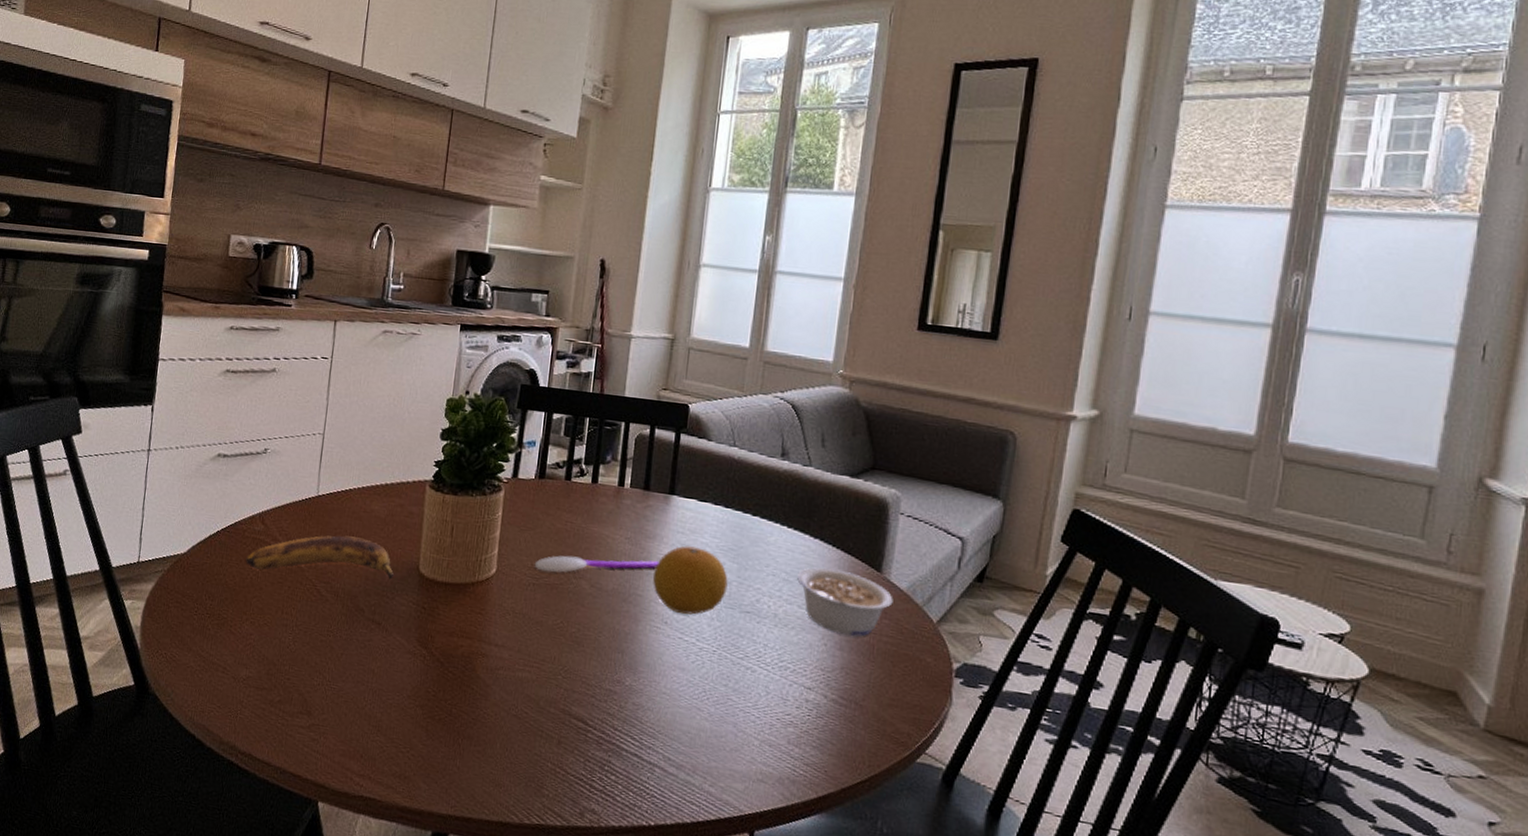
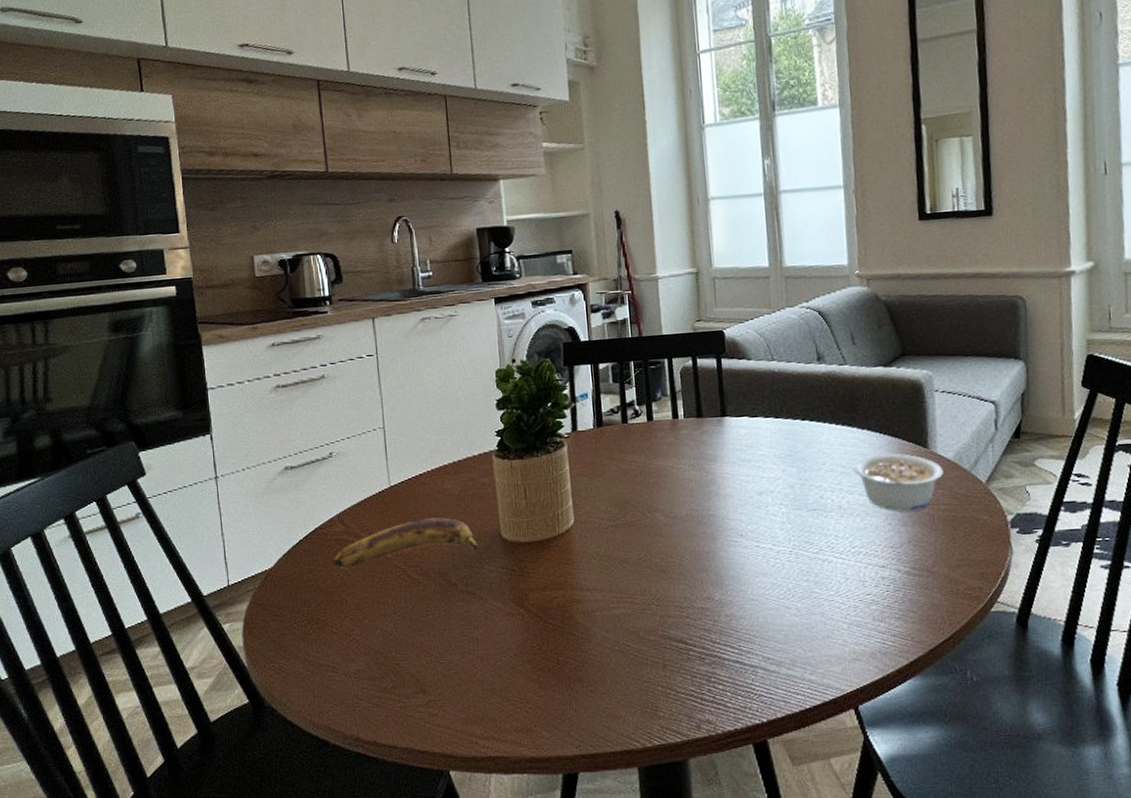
spoon: present [534,555,660,573] -> none [609,480,725,512]
fruit: present [652,546,728,615] -> none [720,460,792,524]

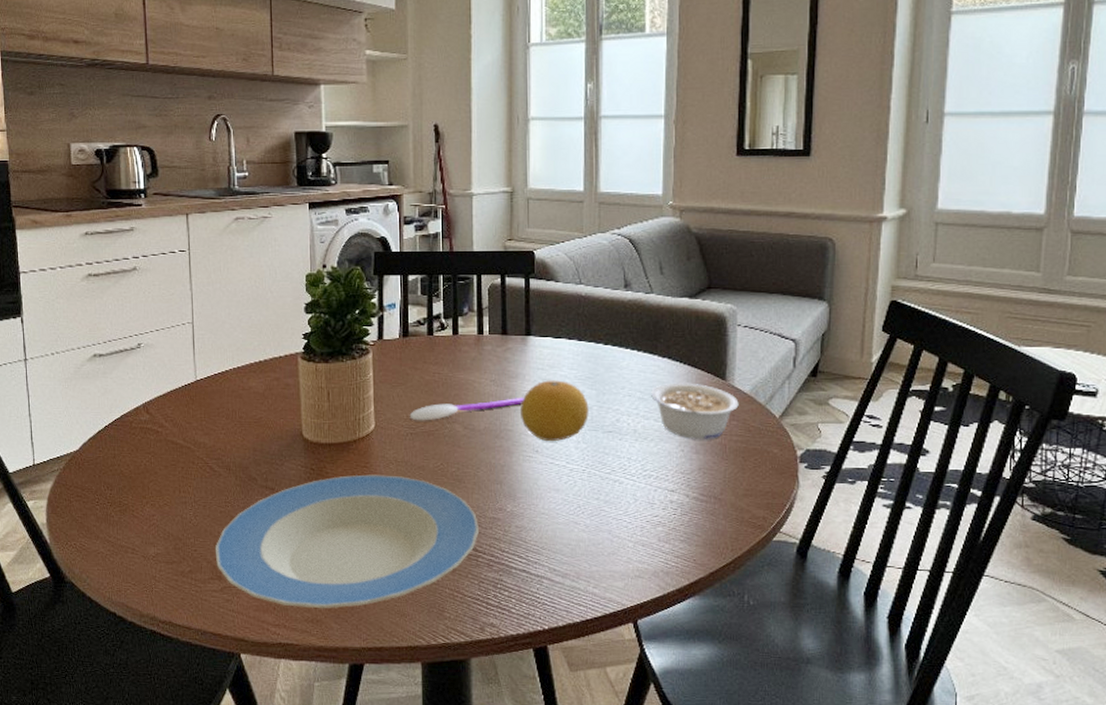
banana: present [333,517,478,568] -> none [137,414,279,456]
plate: none [417,571,688,717] -> present [215,474,479,608]
spoon: none [609,480,725,512] -> present [409,397,524,421]
fruit: none [720,460,792,524] -> present [519,380,589,441]

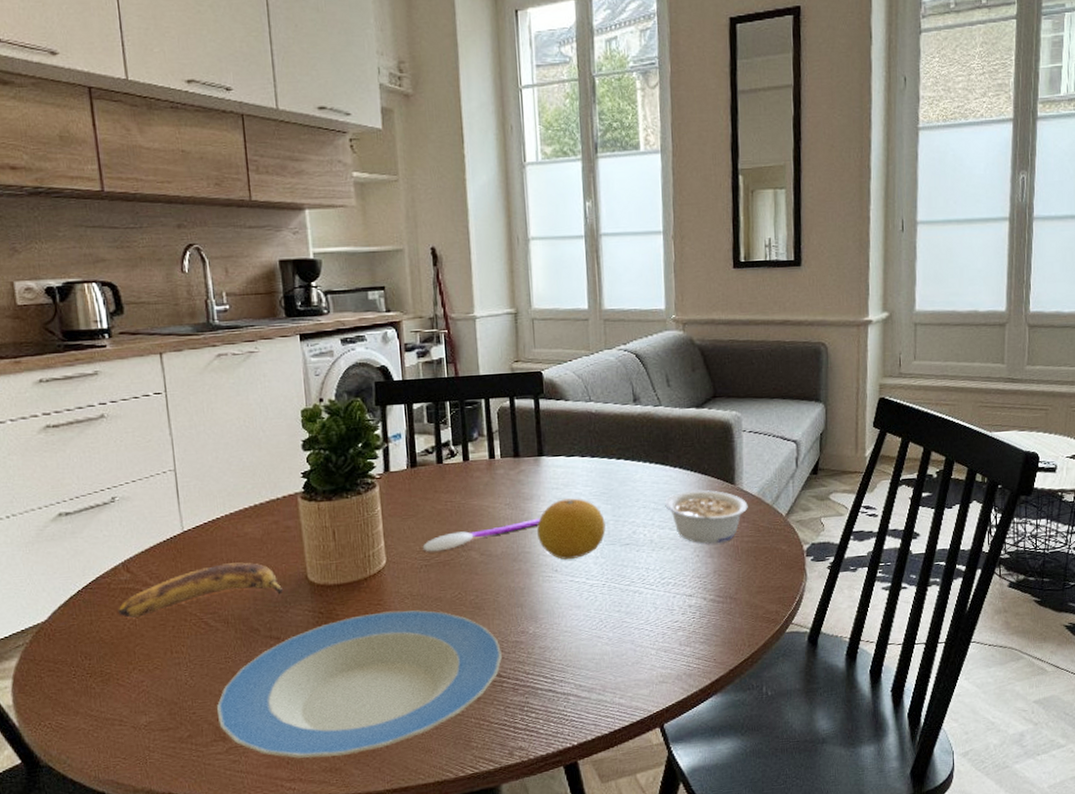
banana: none [137,414,279,456] -> present [118,562,283,618]

